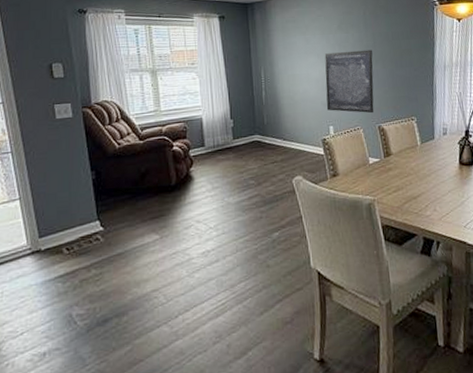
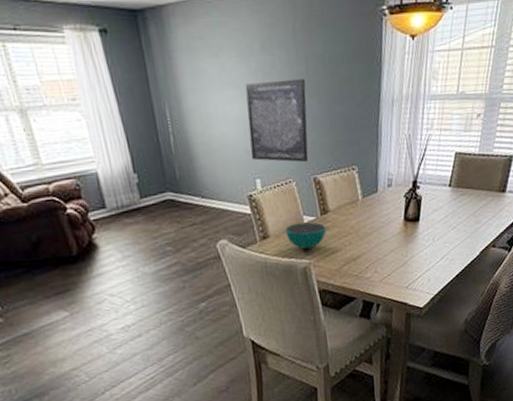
bowl: none [353,163,389,188] -> present [285,222,327,250]

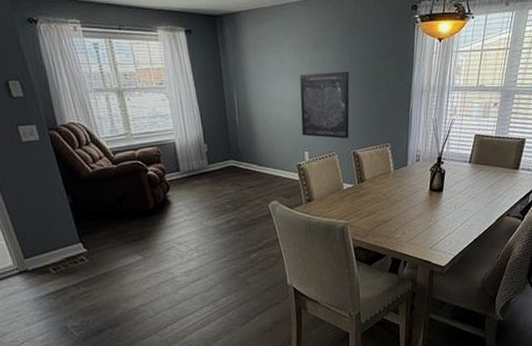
bowl: present [285,222,327,250] -> none [327,189,362,212]

